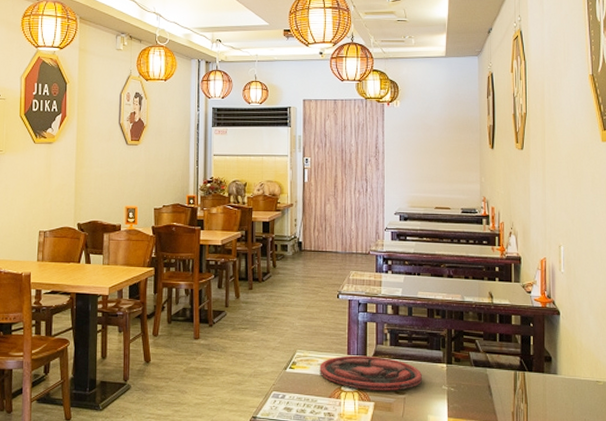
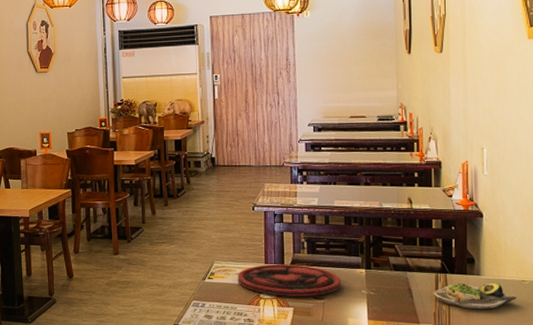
salad plate: none [513,381,592,410] -> present [434,282,517,310]

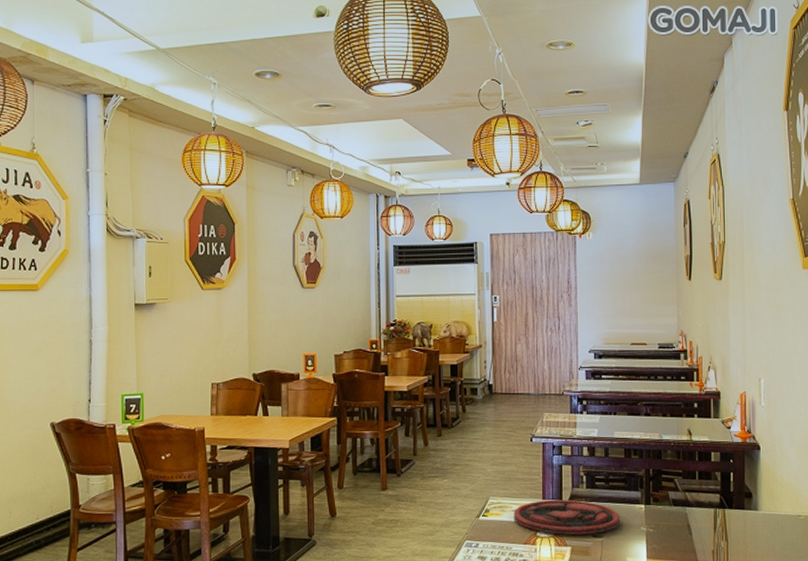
salad plate: present [434,282,517,310] -> none [713,517,793,546]

